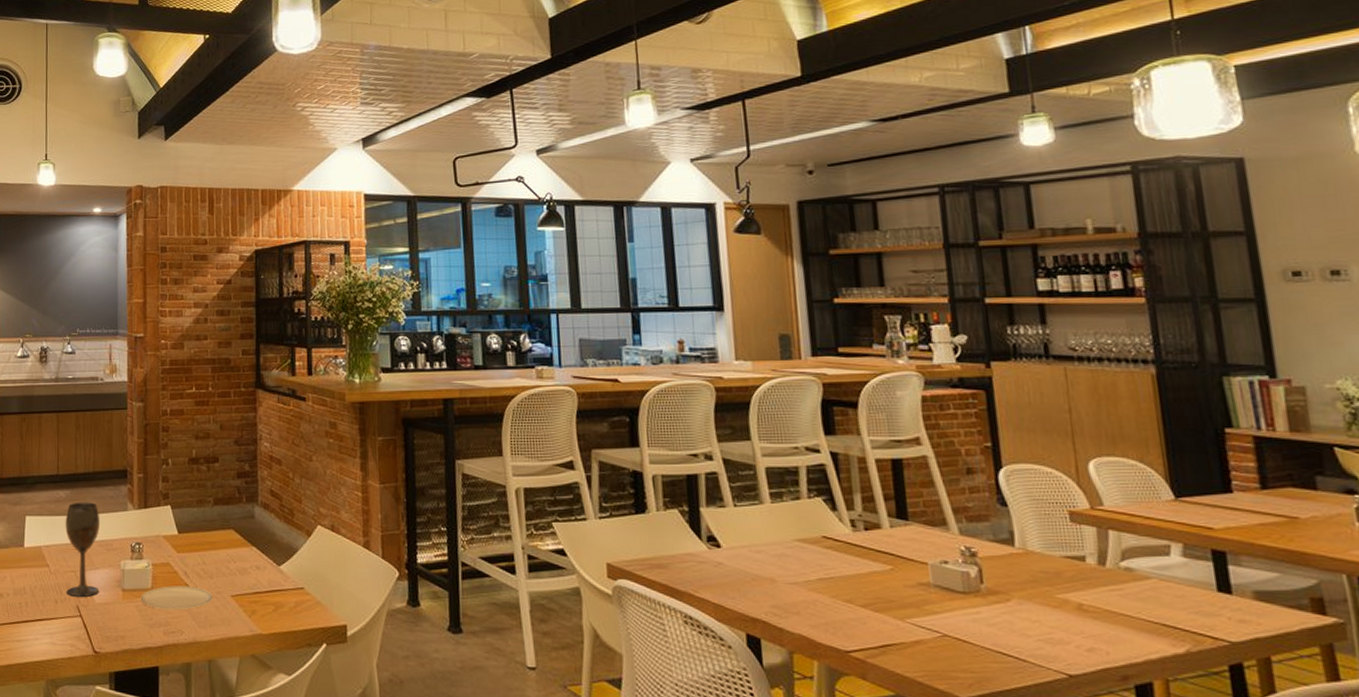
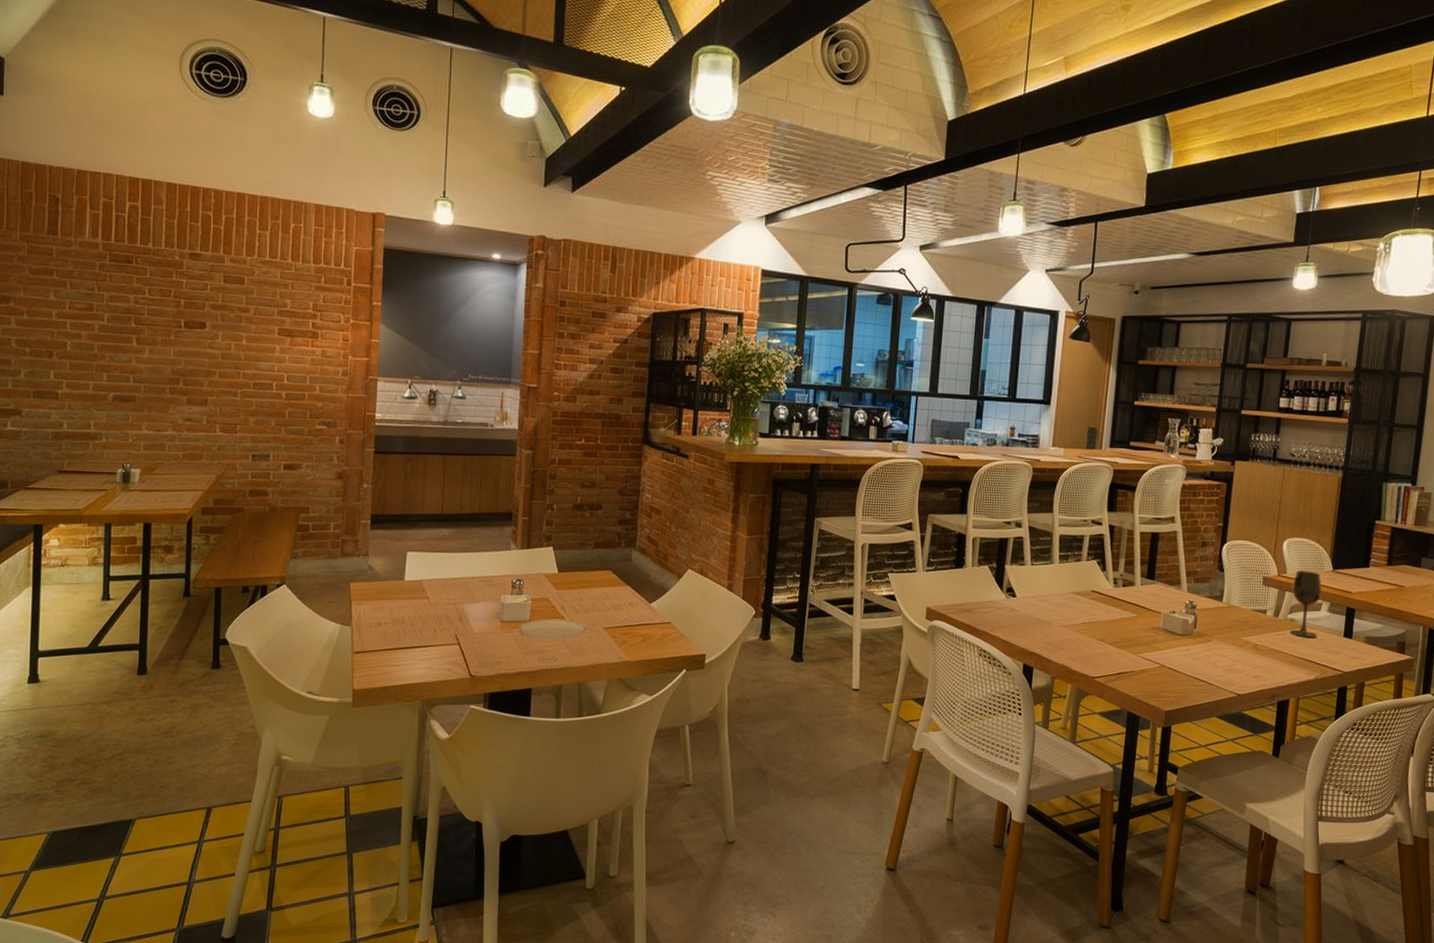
wine glass: present [65,502,101,597] -> none [446,540,483,627]
wine glass: none [1116,501,1175,595] -> present [1290,570,1322,638]

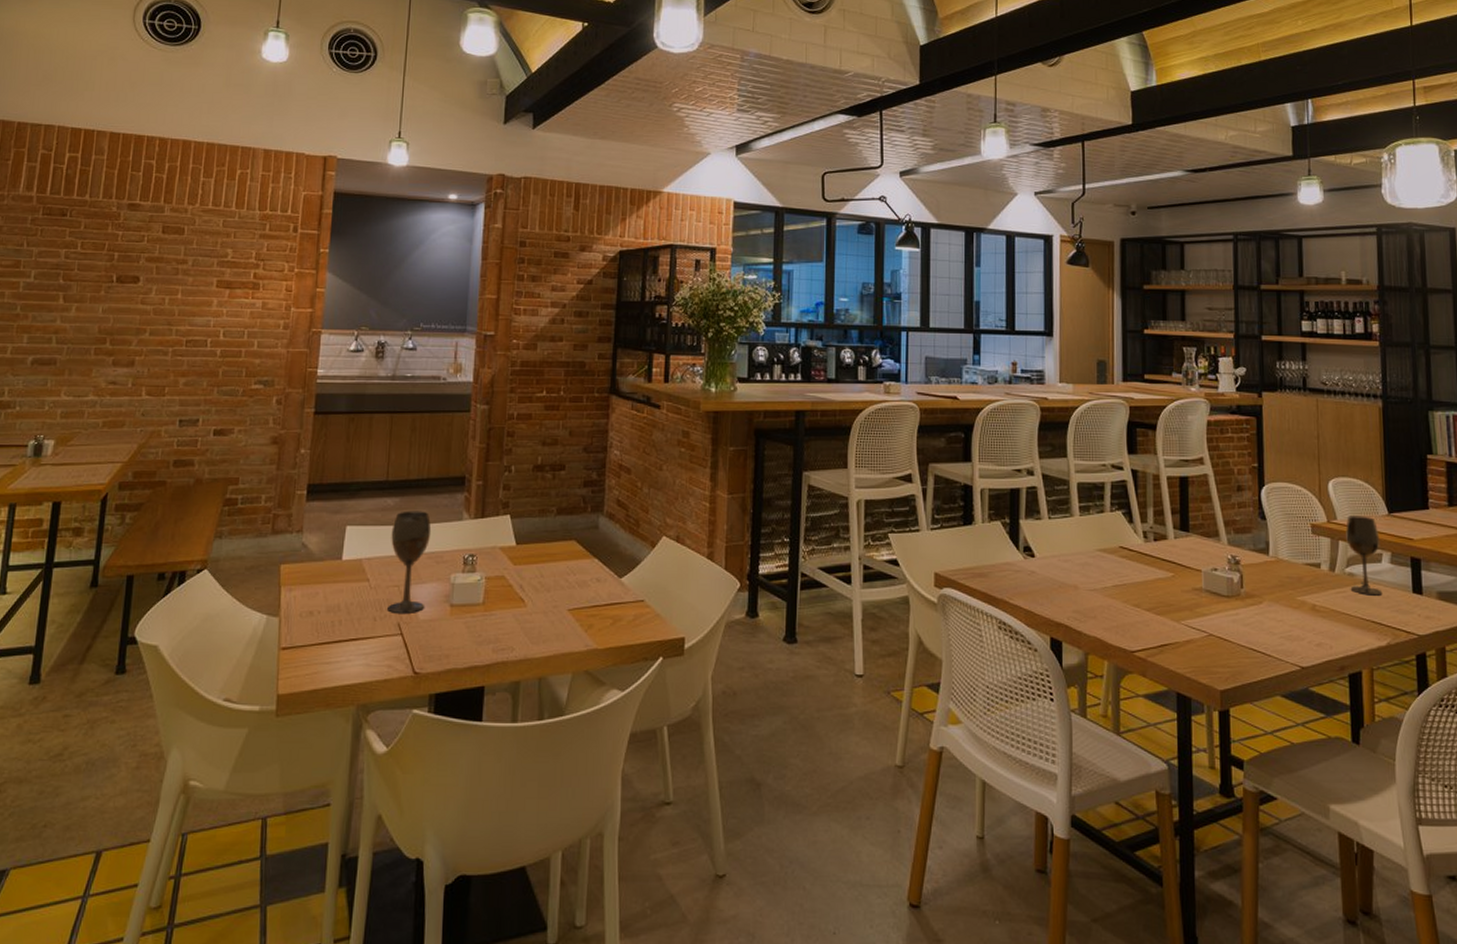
wine glass: none [446,540,483,627] -> present [387,511,432,613]
plate: present [518,618,587,641] -> none [469,600,549,627]

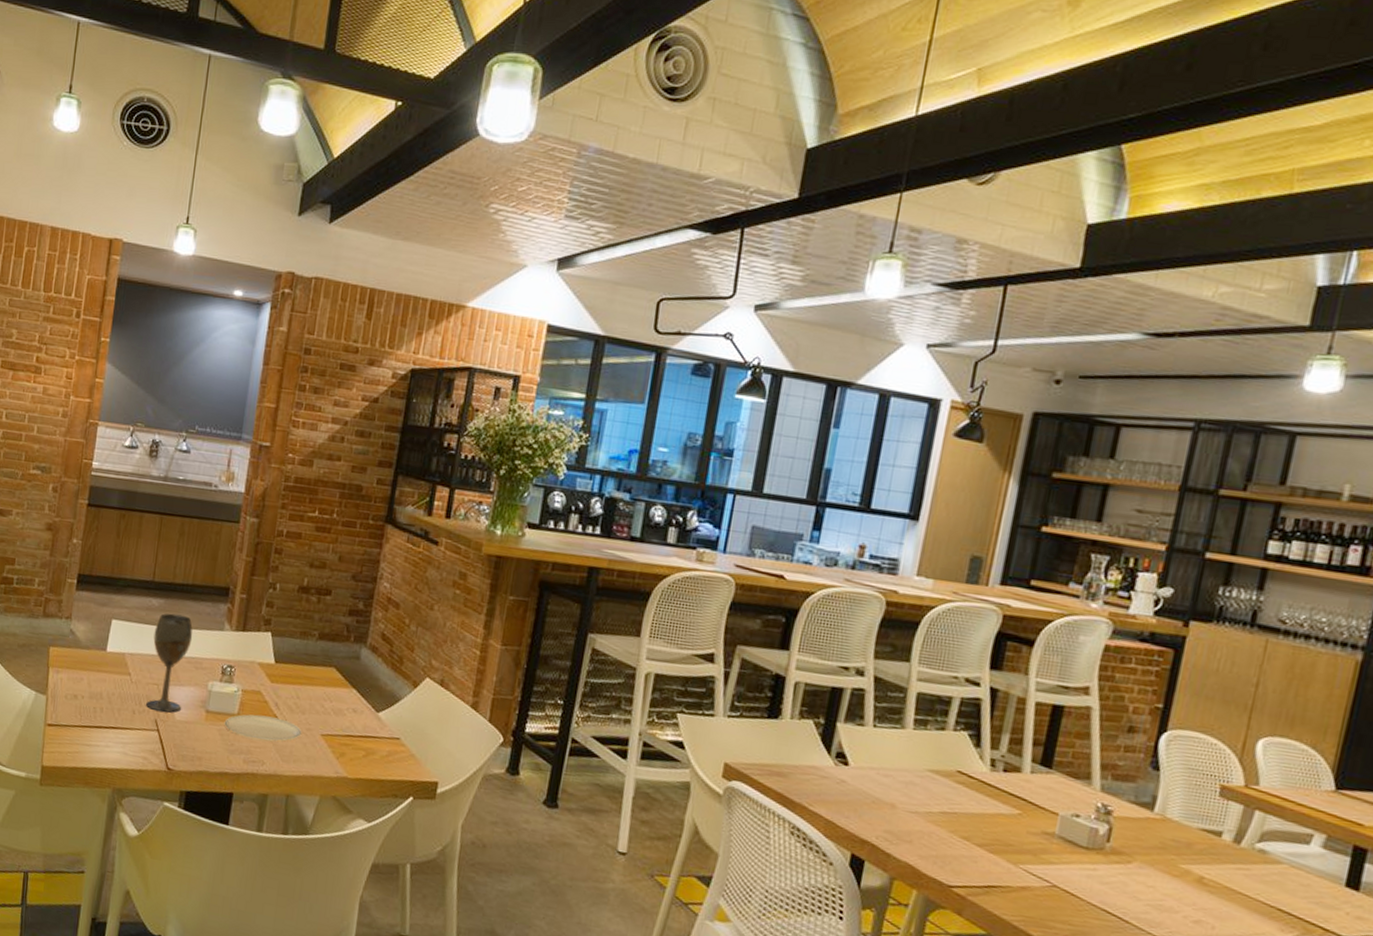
plate: none [469,600,549,627] -> present [224,714,302,743]
wine glass: present [1346,515,1383,596] -> none [1258,783,1316,882]

